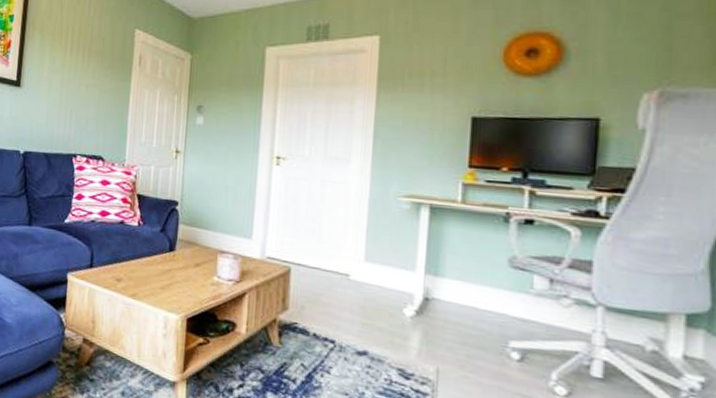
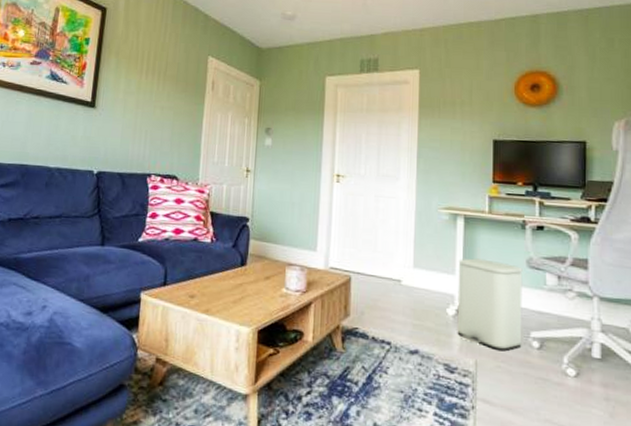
pedal bin: none [415,253,503,361] -> present [457,258,523,352]

